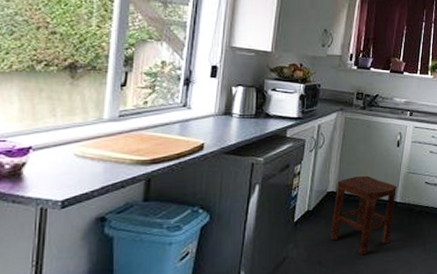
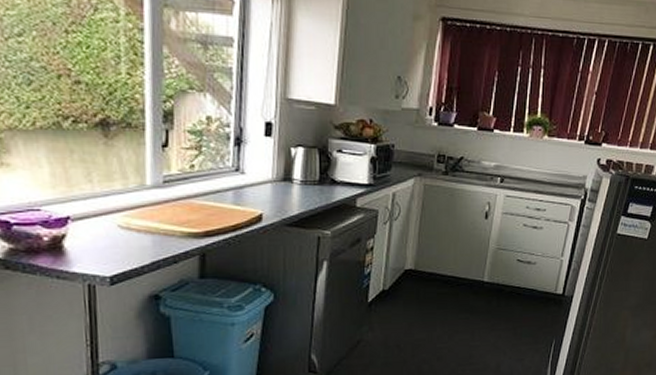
stool: present [330,175,398,254] -> none [409,251,485,338]

